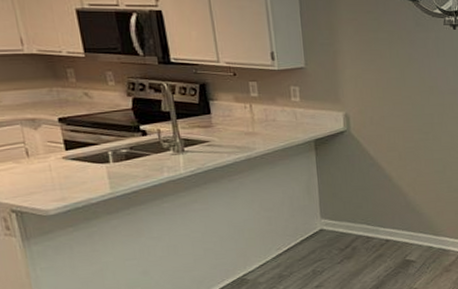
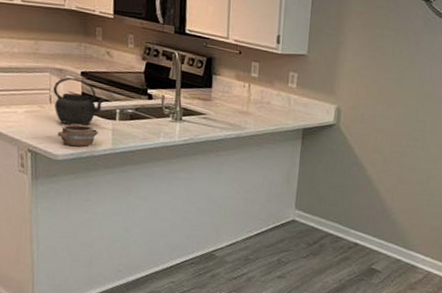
kettle: none [28,126,96,177] -> present [53,77,108,126]
pottery: none [43,173,92,198] -> present [57,124,98,147]

